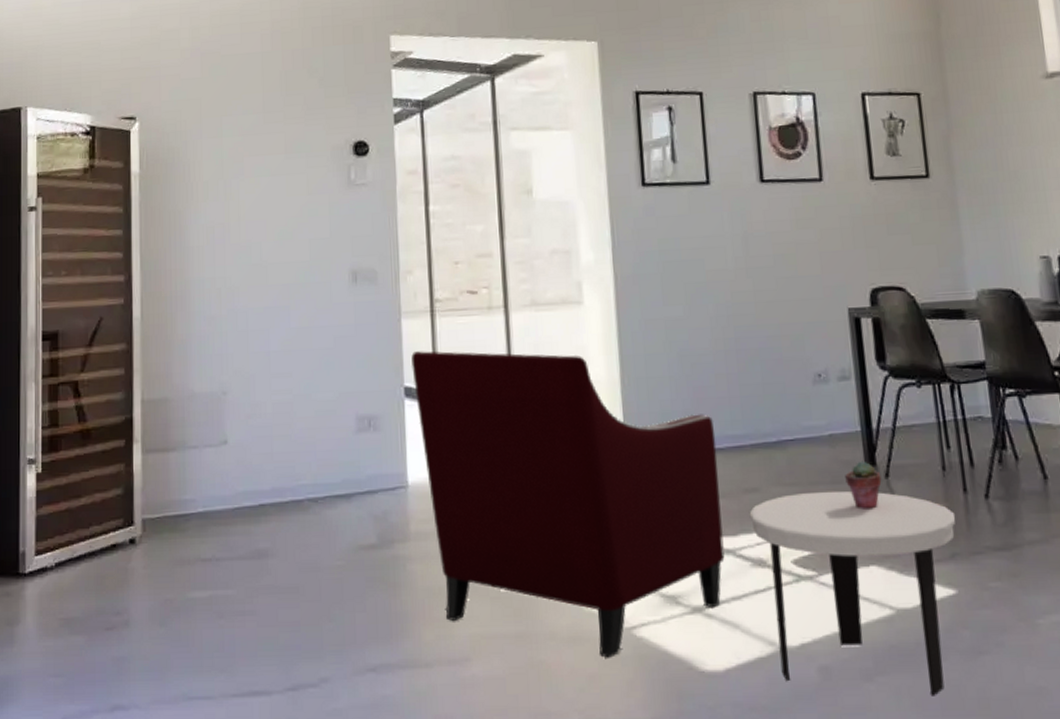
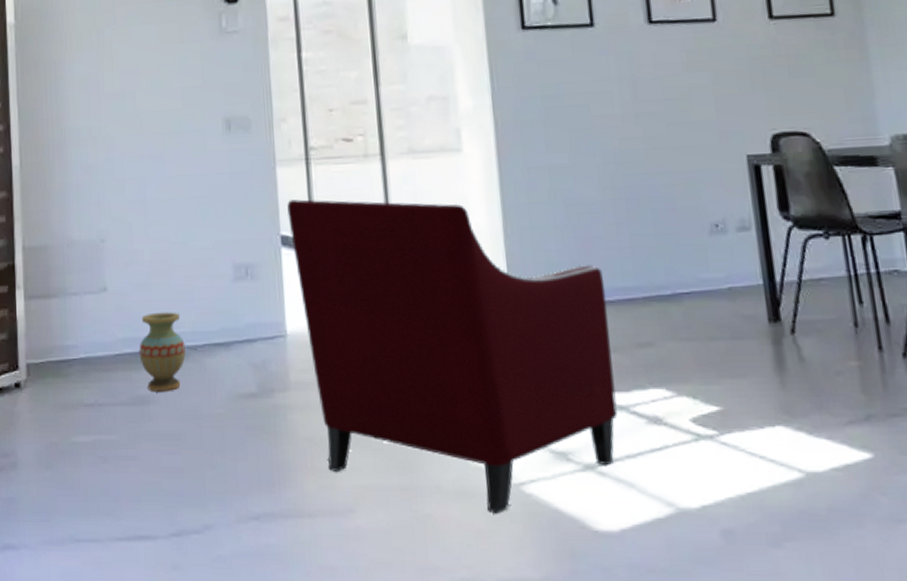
vase: none [259,464,306,545] -> present [139,312,186,391]
side table: present [749,490,956,696] -> none [643,346,871,565]
potted succulent: present [845,461,882,510] -> none [746,315,787,367]

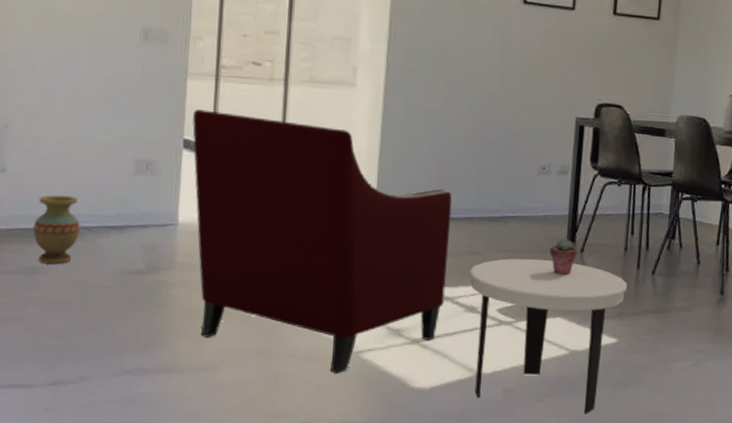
side table: none [643,346,871,565] -> present [469,258,628,414]
potted succulent: none [746,315,787,367] -> present [549,238,578,275]

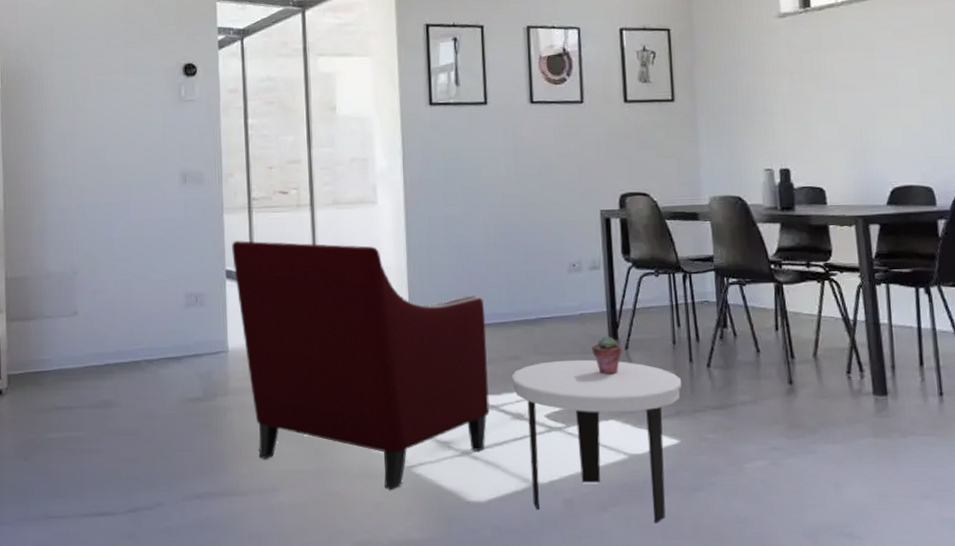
vase: present [33,195,80,264] -> none [104,332,144,397]

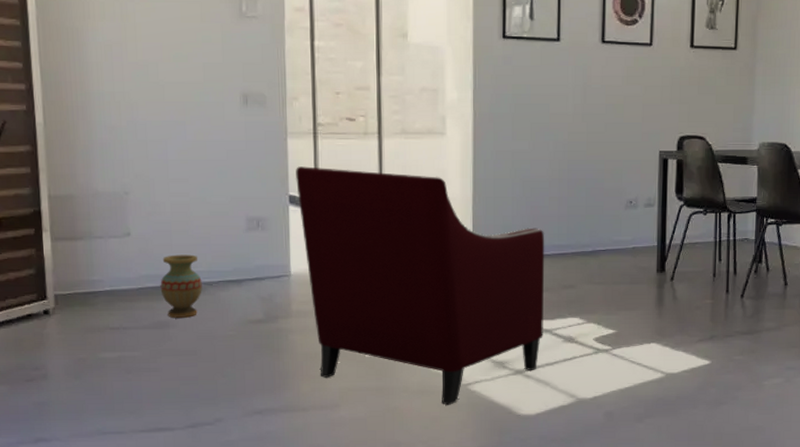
vase: none [104,332,144,397] -> present [160,254,202,318]
side table: present [511,359,682,524] -> none [565,289,718,432]
potted succulent: present [592,335,622,375] -> none [641,268,668,303]

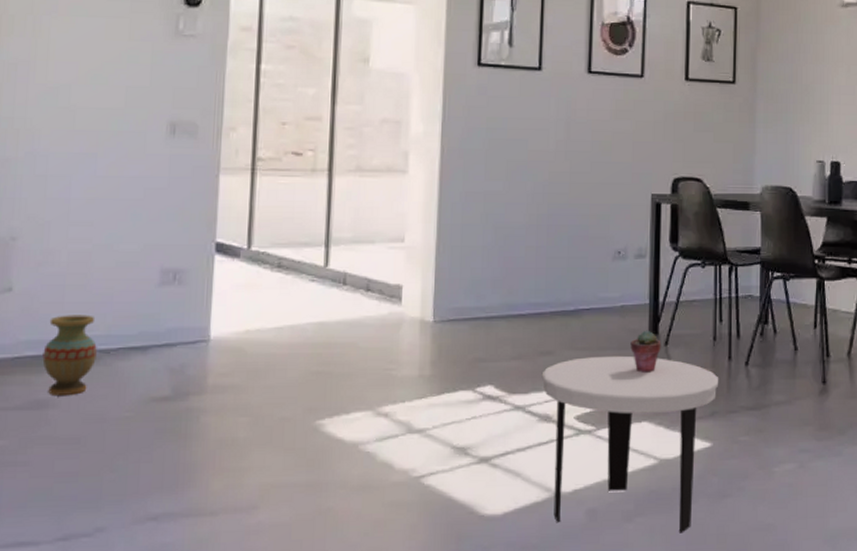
armchair: present [296,166,545,405] -> none [226,208,520,504]
side table: none [565,289,718,432] -> present [541,355,719,533]
potted succulent: none [641,268,668,303] -> present [630,330,661,373]

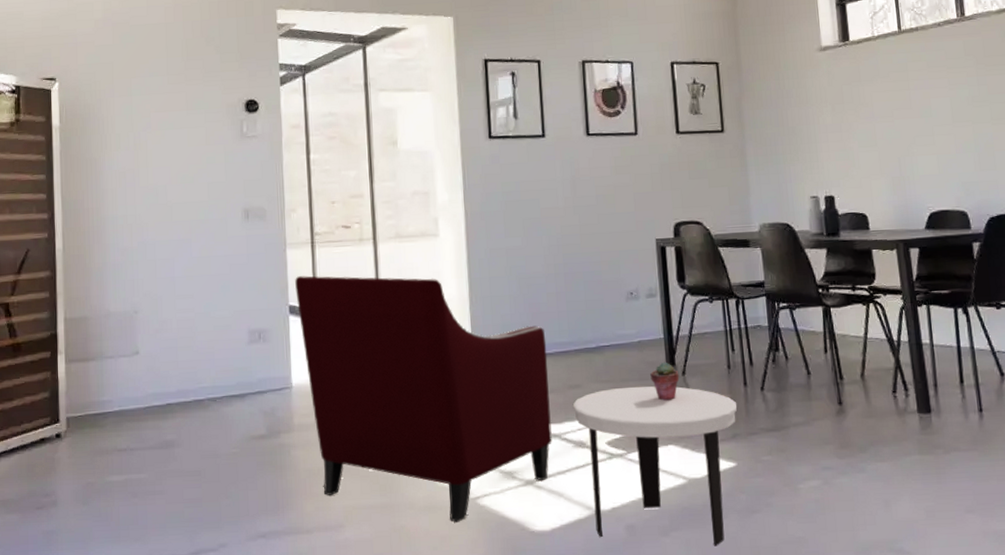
vase: present [42,315,97,395] -> none [166,370,206,437]
armchair: none [226,208,520,504] -> present [295,276,552,522]

